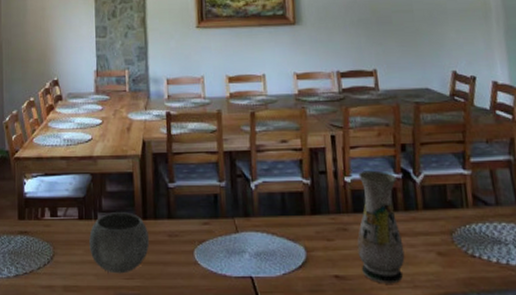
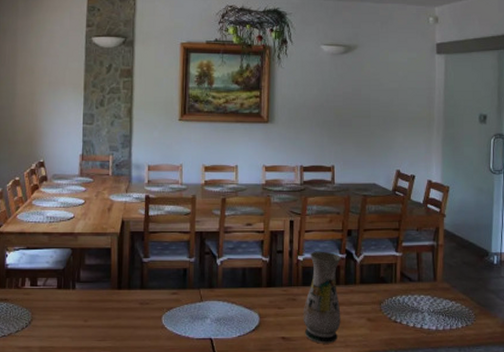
bowl: present [89,212,150,274] -> none [66,283,123,336]

